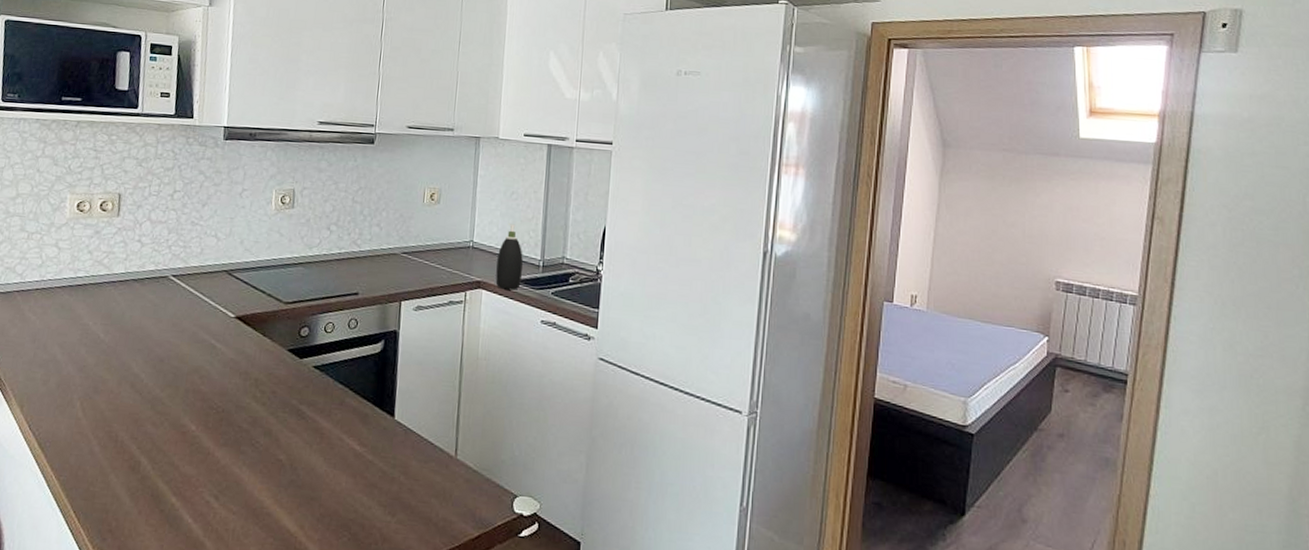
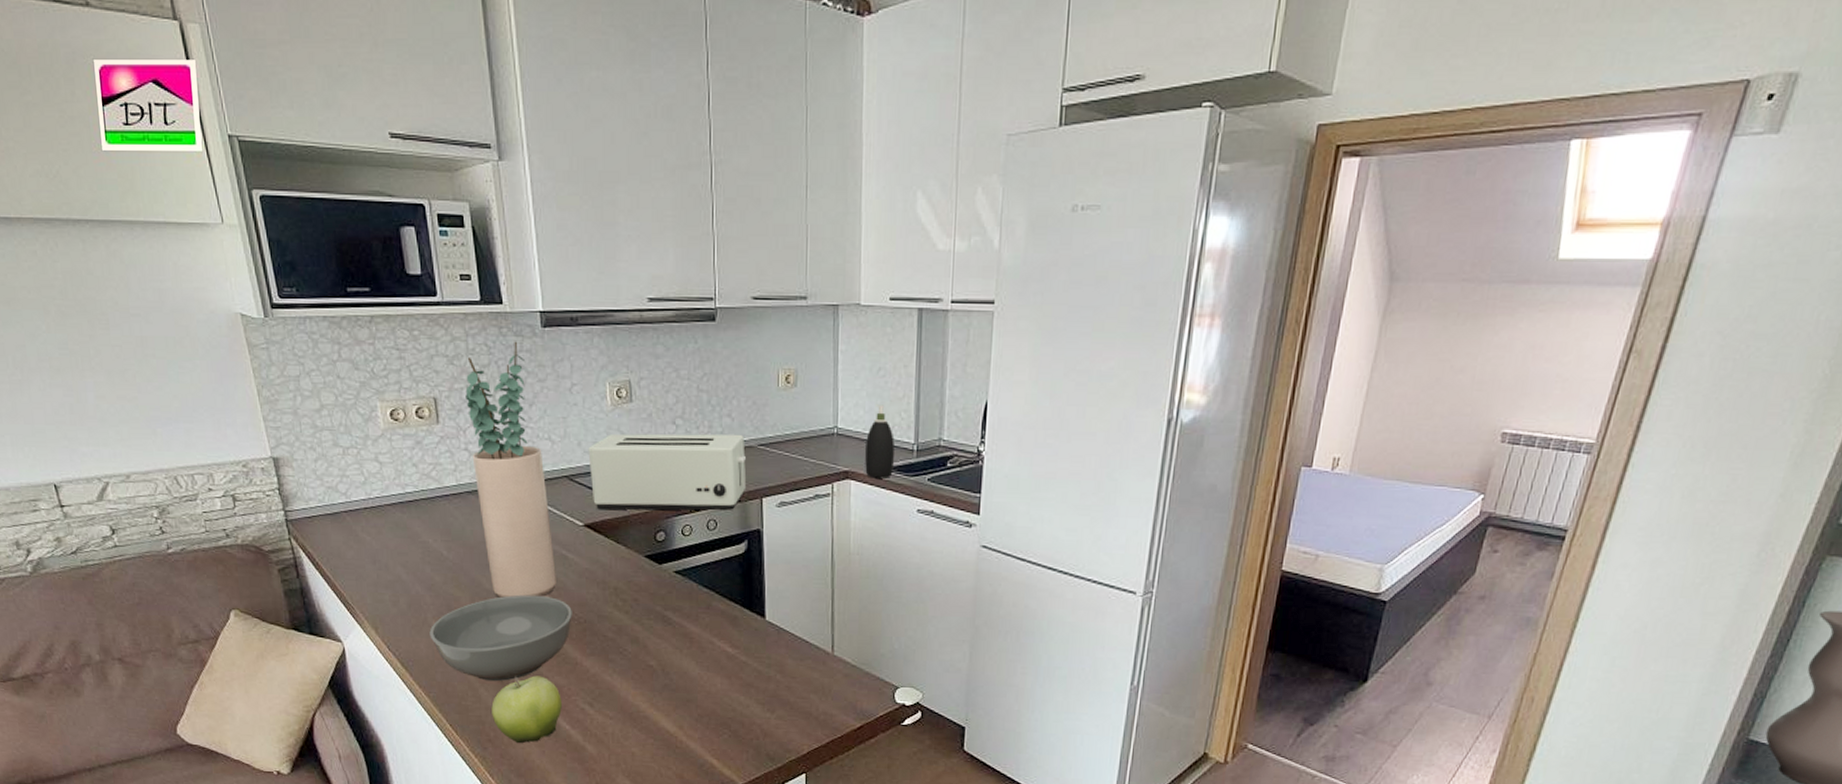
bowl: none [72,380,213,468] -> present [429,594,572,682]
fruit: none [117,463,189,536] -> present [491,676,562,743]
vase: none [140,150,208,384] -> present [465,341,556,598]
toaster: none [246,235,391,312] -> present [588,433,747,511]

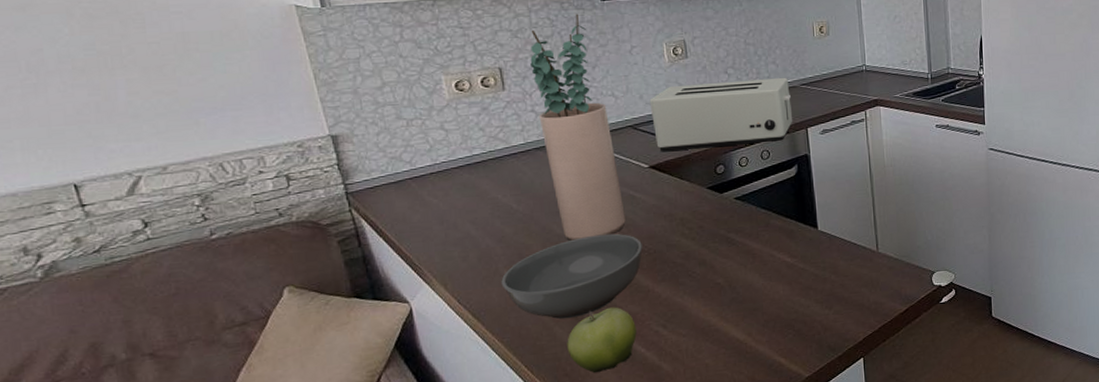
soap dispenser: present [865,404,895,479] -> none [889,44,914,103]

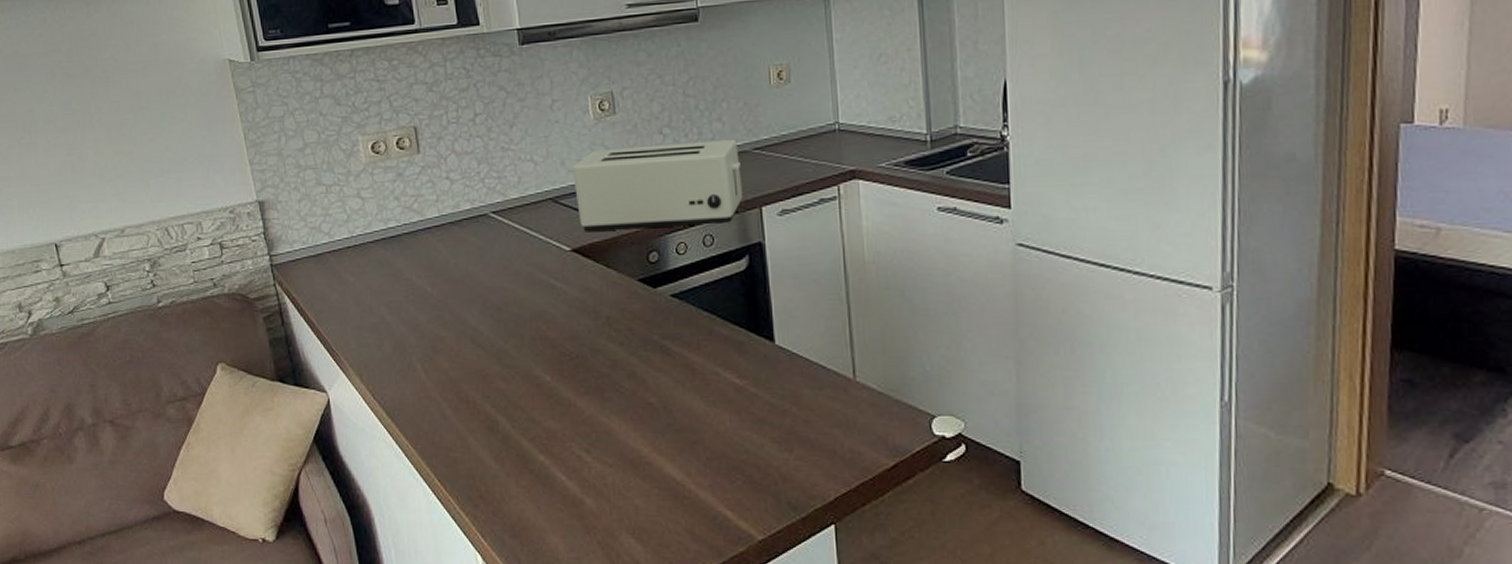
bowl: present [501,233,642,319] -> none [415,330,564,429]
vase: present [530,14,626,241] -> none [445,61,545,335]
fruit: present [567,307,637,372] -> none [481,420,557,498]

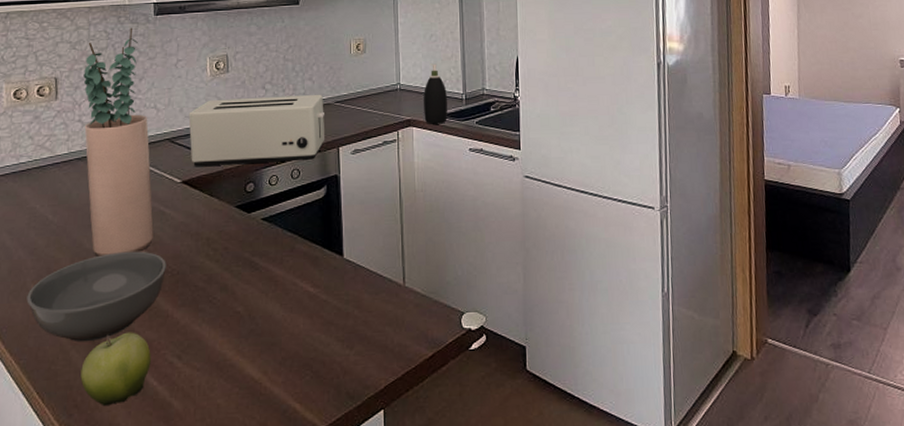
bowl: none [415,330,564,429] -> present [26,251,166,342]
vase: none [445,61,545,335] -> present [83,27,154,256]
fruit: none [481,420,557,498] -> present [80,332,151,405]
soap dispenser: none [872,94,906,176] -> present [424,64,447,124]

